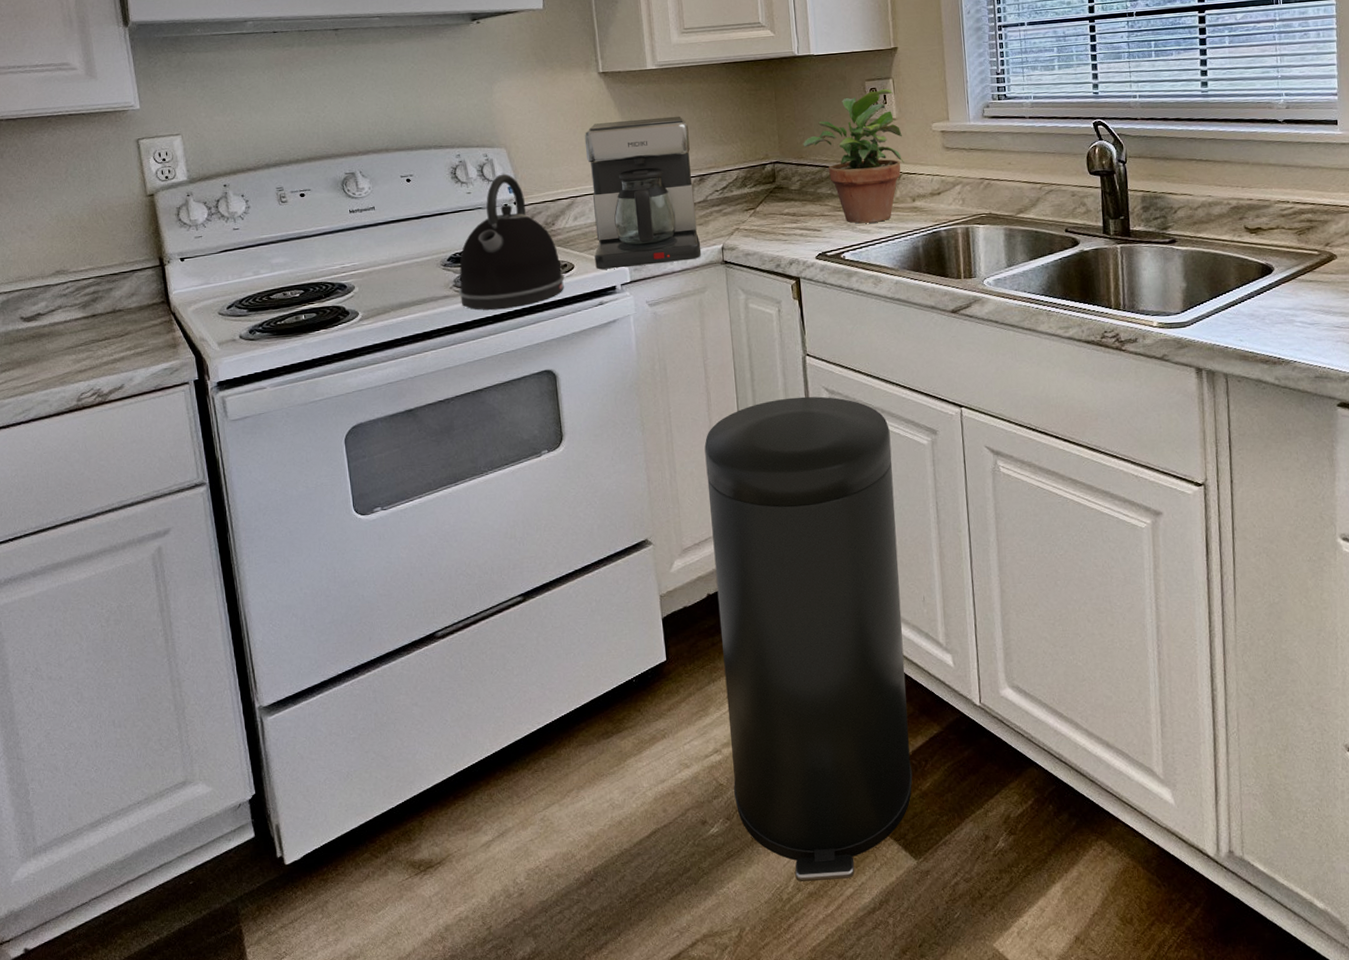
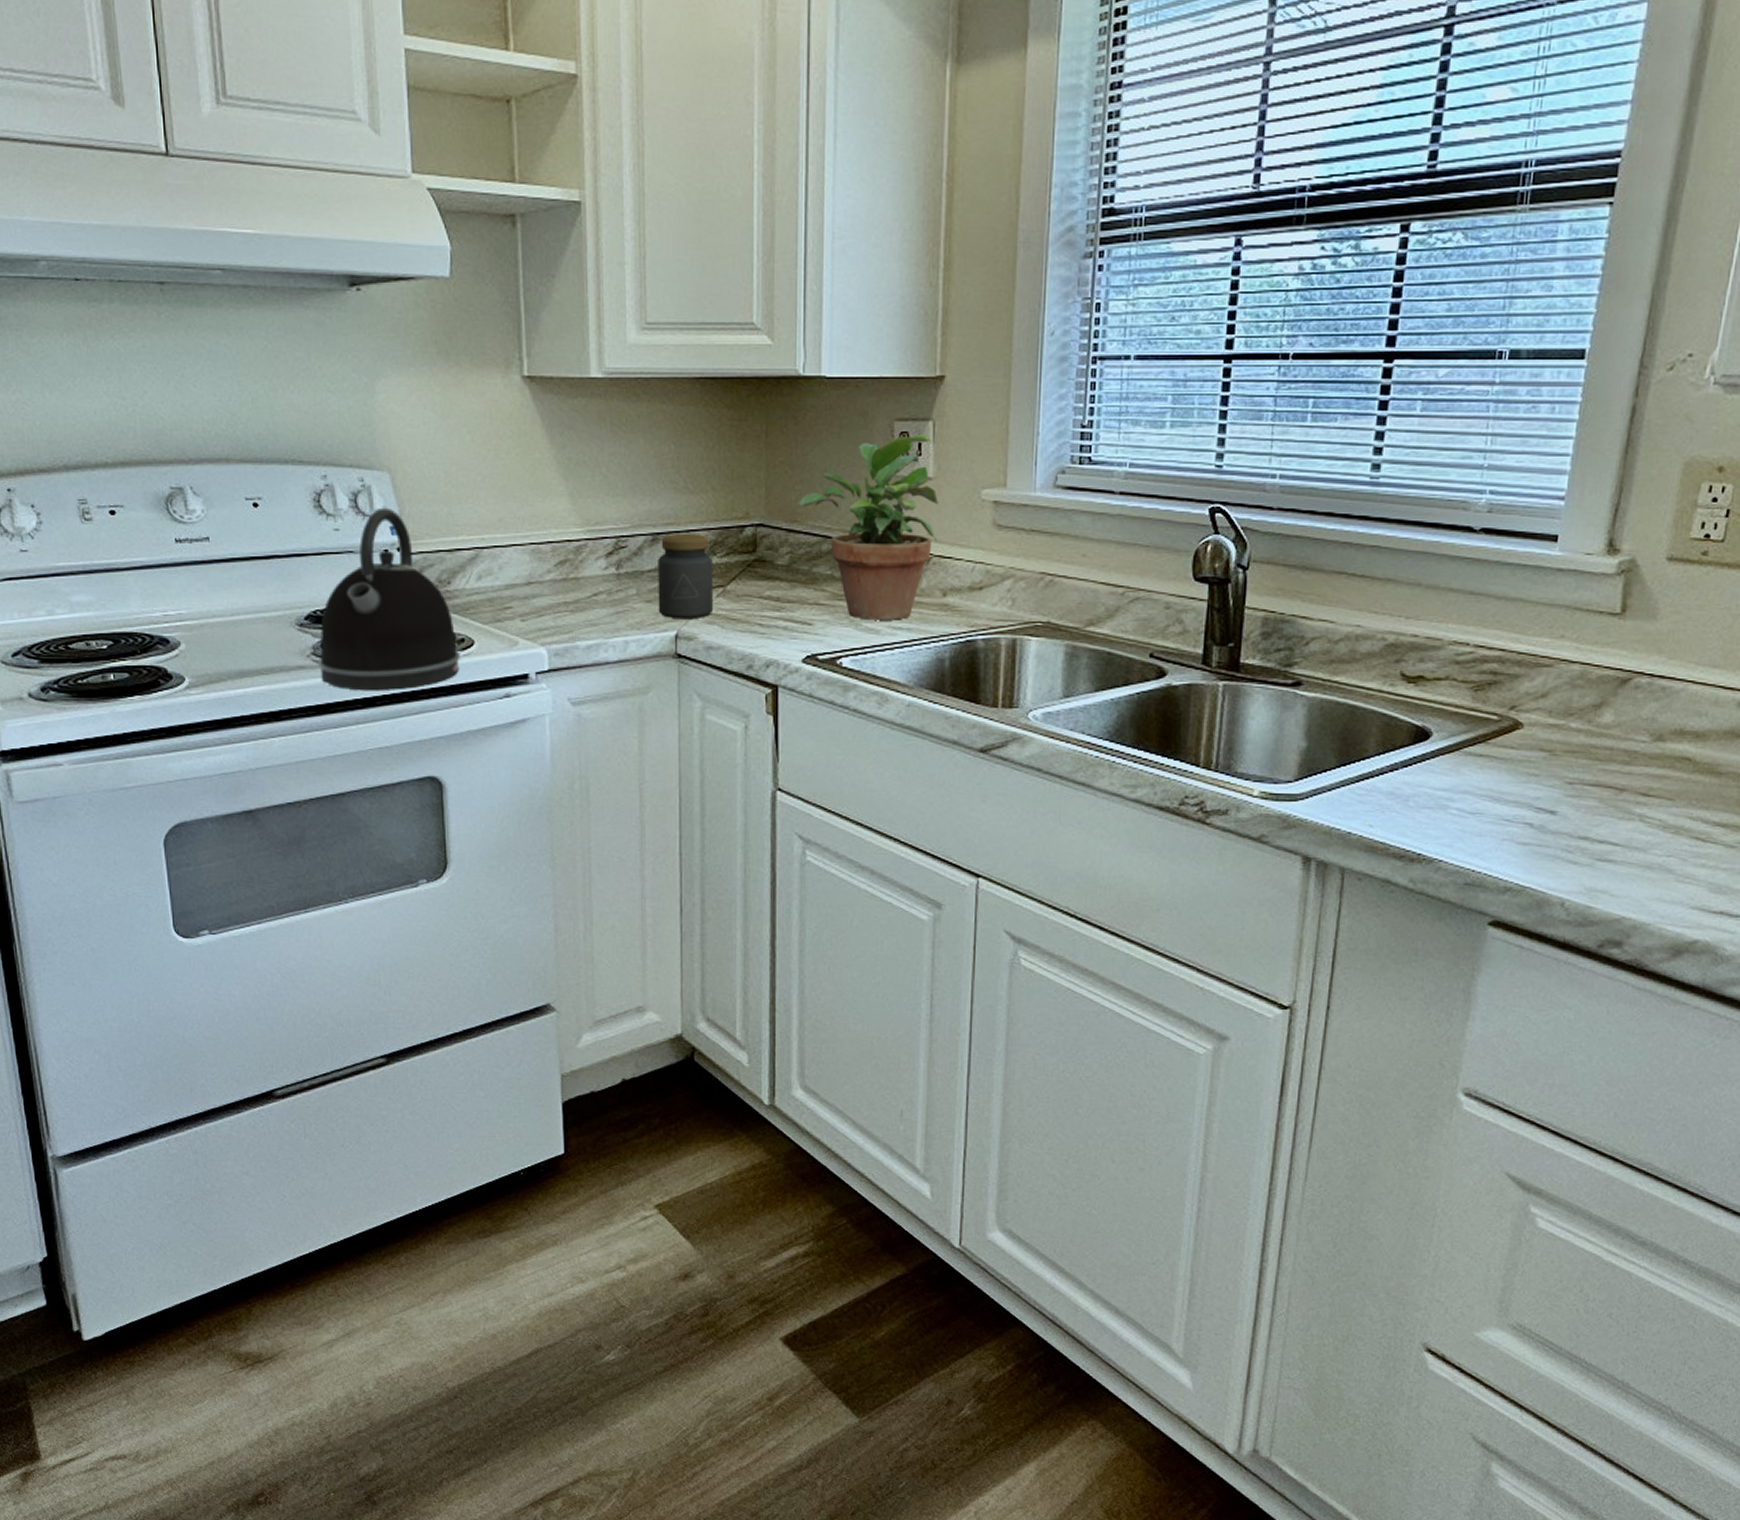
coffee maker: present [584,116,702,270] -> none [497,447,647,651]
pedal bin: present [704,396,913,883] -> none [632,843,879,1430]
jar: none [705,173,748,236] -> present [658,534,713,620]

